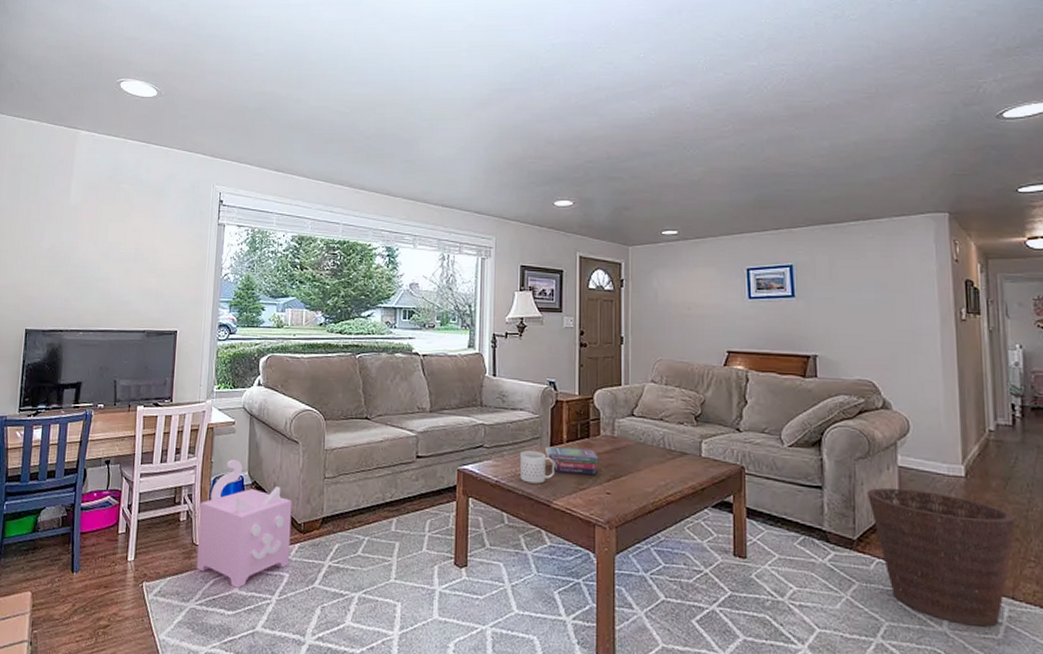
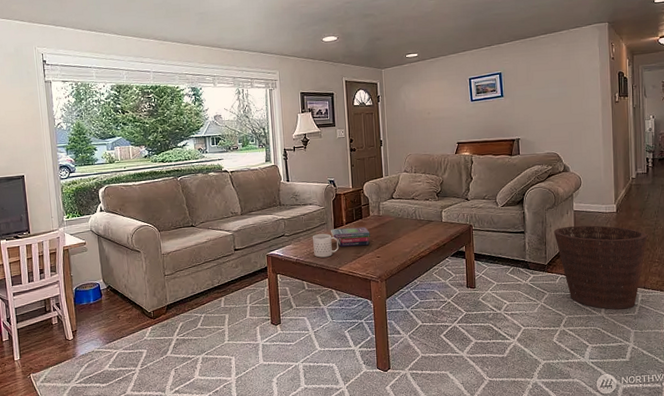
toy box: present [197,459,292,588] -> none [67,271,146,367]

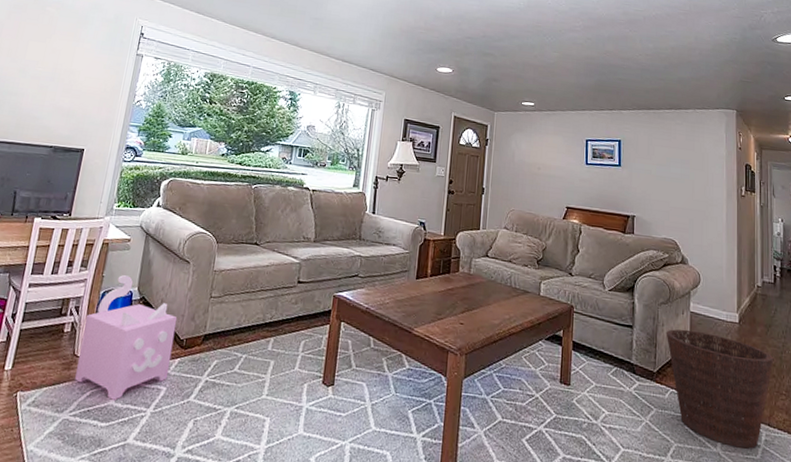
toy box: none [67,271,146,367] -> present [75,274,178,400]
mug: present [312,234,339,258] -> none [388,282,418,312]
books: present [331,227,370,247] -> none [411,279,456,307]

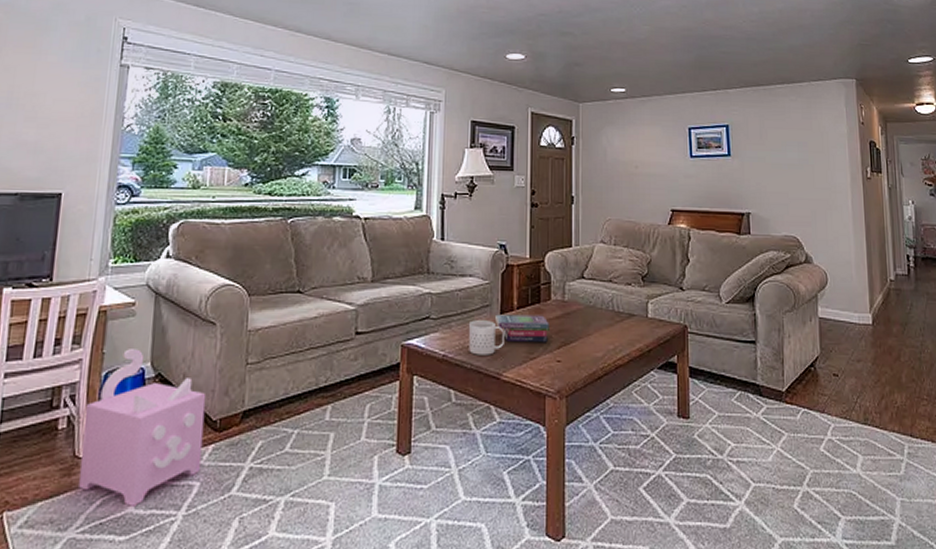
mug: none [388,282,418,312] -> present [468,320,504,355]
books: none [411,279,456,307] -> present [495,314,549,343]
basket: present [666,329,774,449] -> none [793,338,913,465]

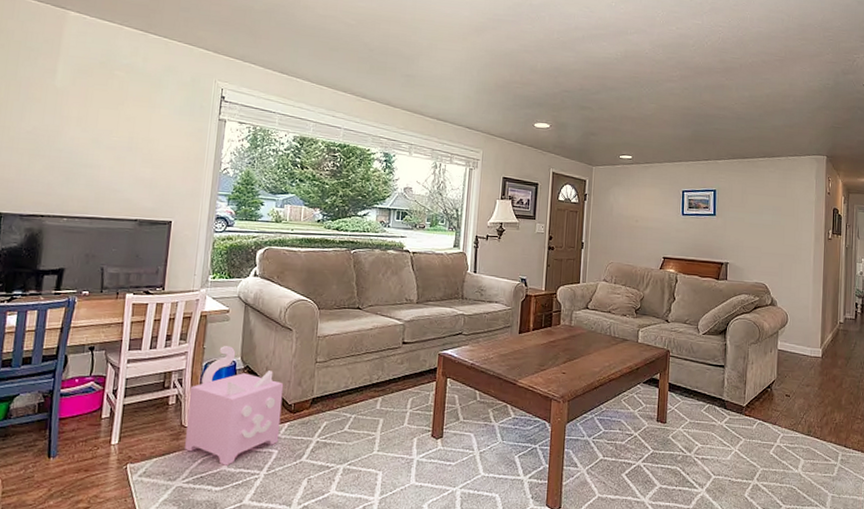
mug: present [468,320,504,355] -> none [492,337,521,366]
books: present [495,314,549,343] -> none [515,334,558,358]

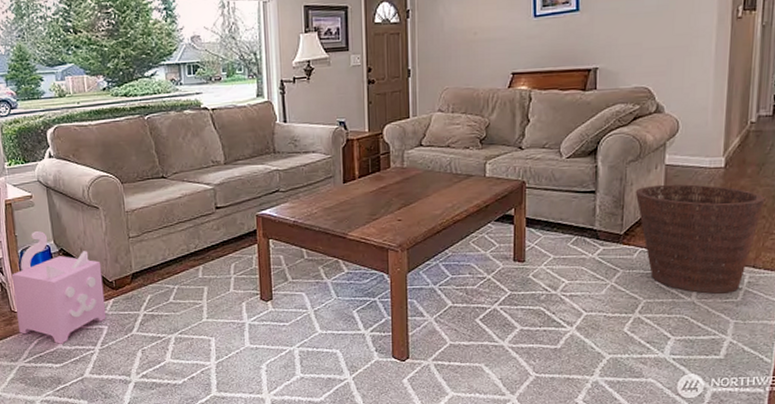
basket: none [755,366,852,468] -> present [635,184,766,294]

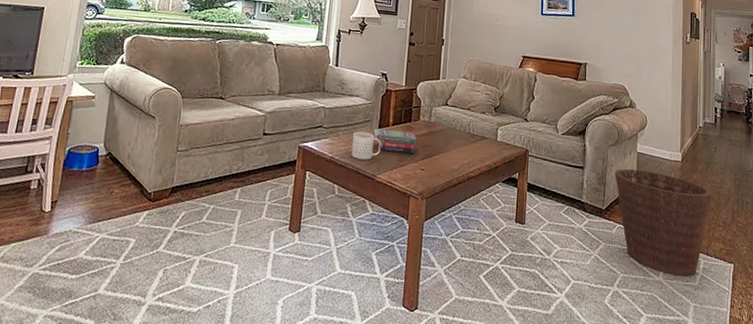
toy box: present [11,230,107,344] -> none [43,131,145,253]
mug: none [314,189,348,220] -> present [351,131,381,160]
books: none [339,181,390,207] -> present [374,128,417,154]

